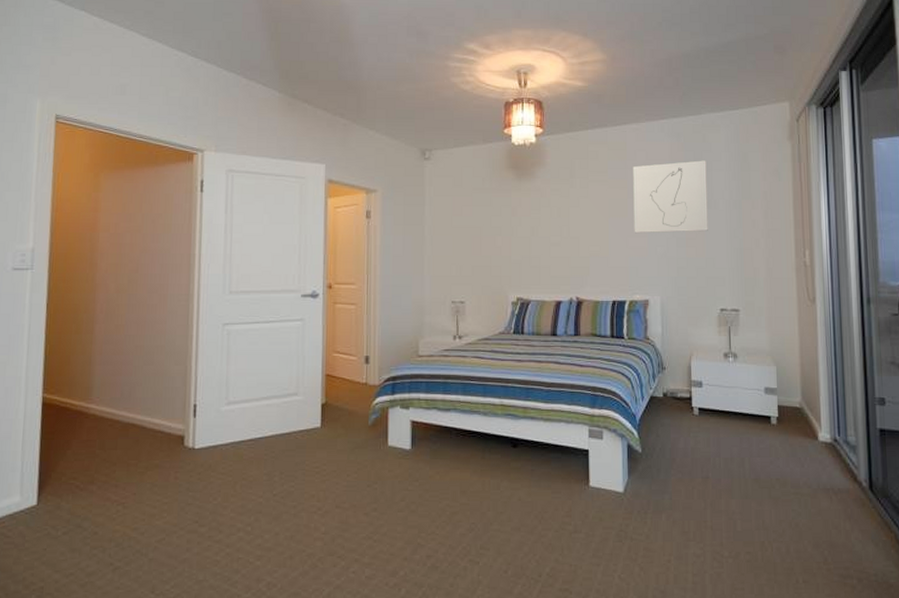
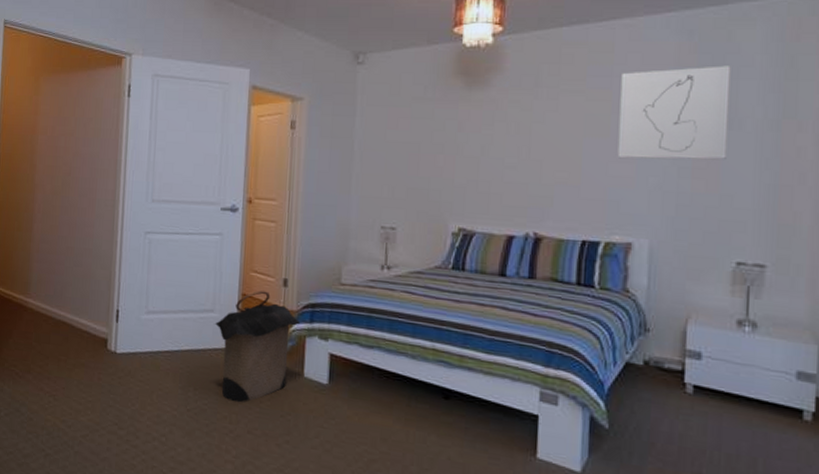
laundry hamper: none [298,368,382,480] -> present [214,290,300,403]

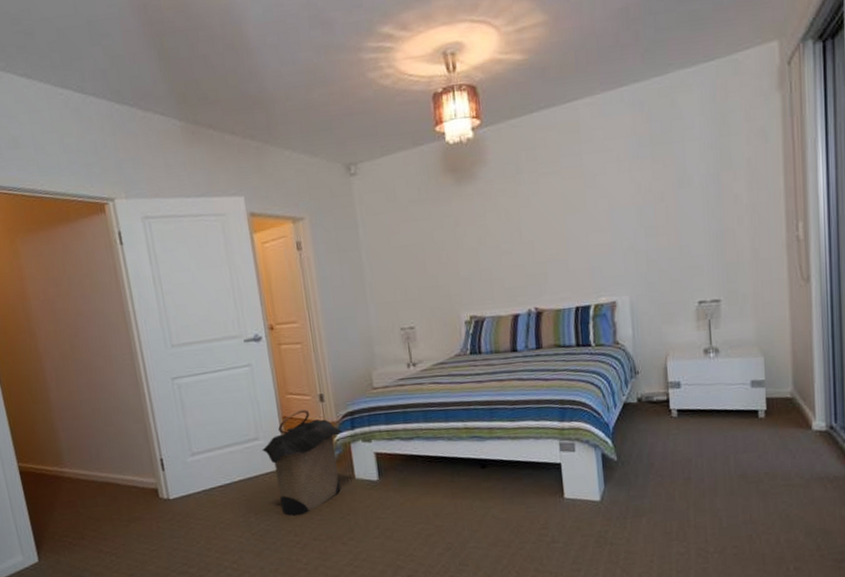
wall art: present [617,65,731,160] -> none [589,130,682,229]

